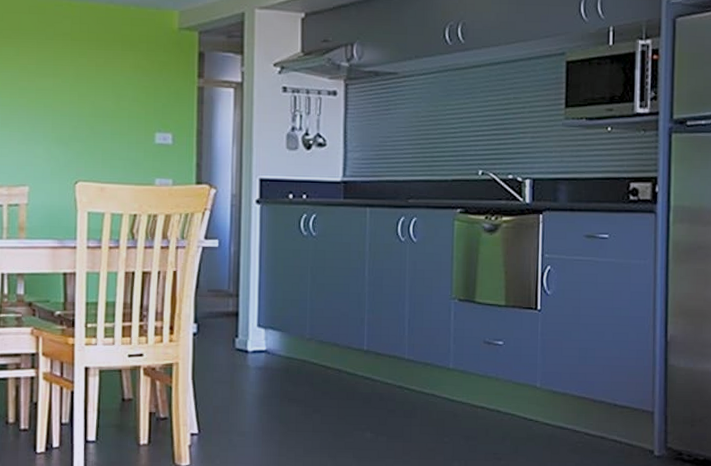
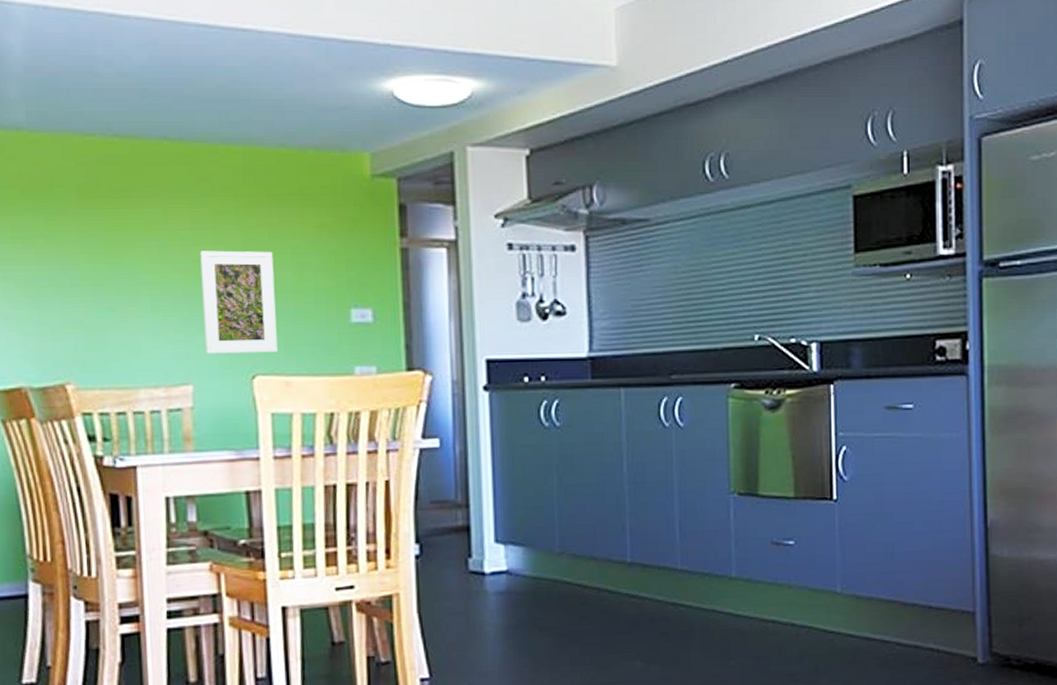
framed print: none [40,81,98,164] -> present [200,250,278,354]

